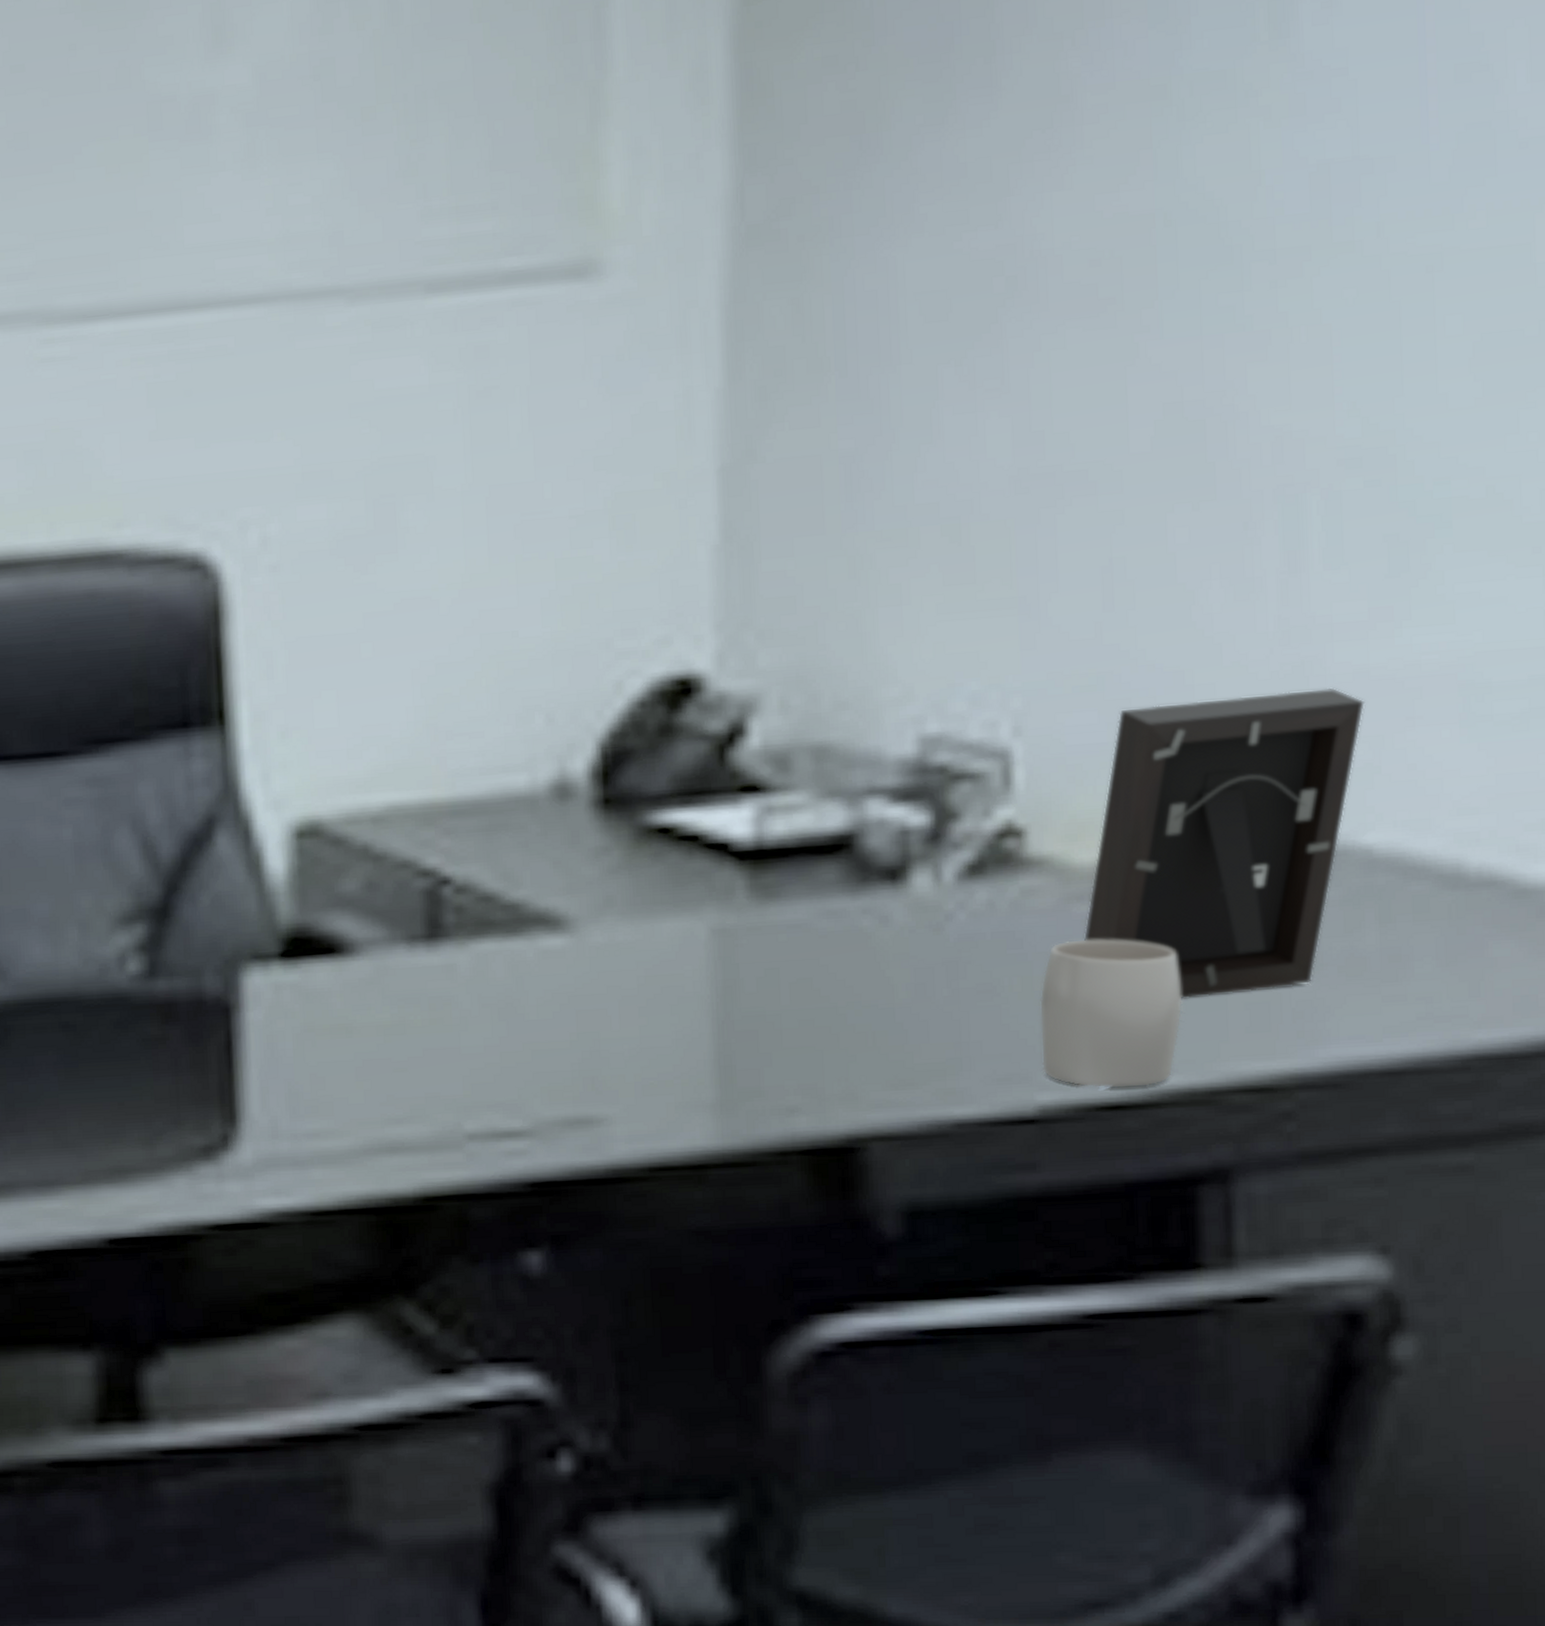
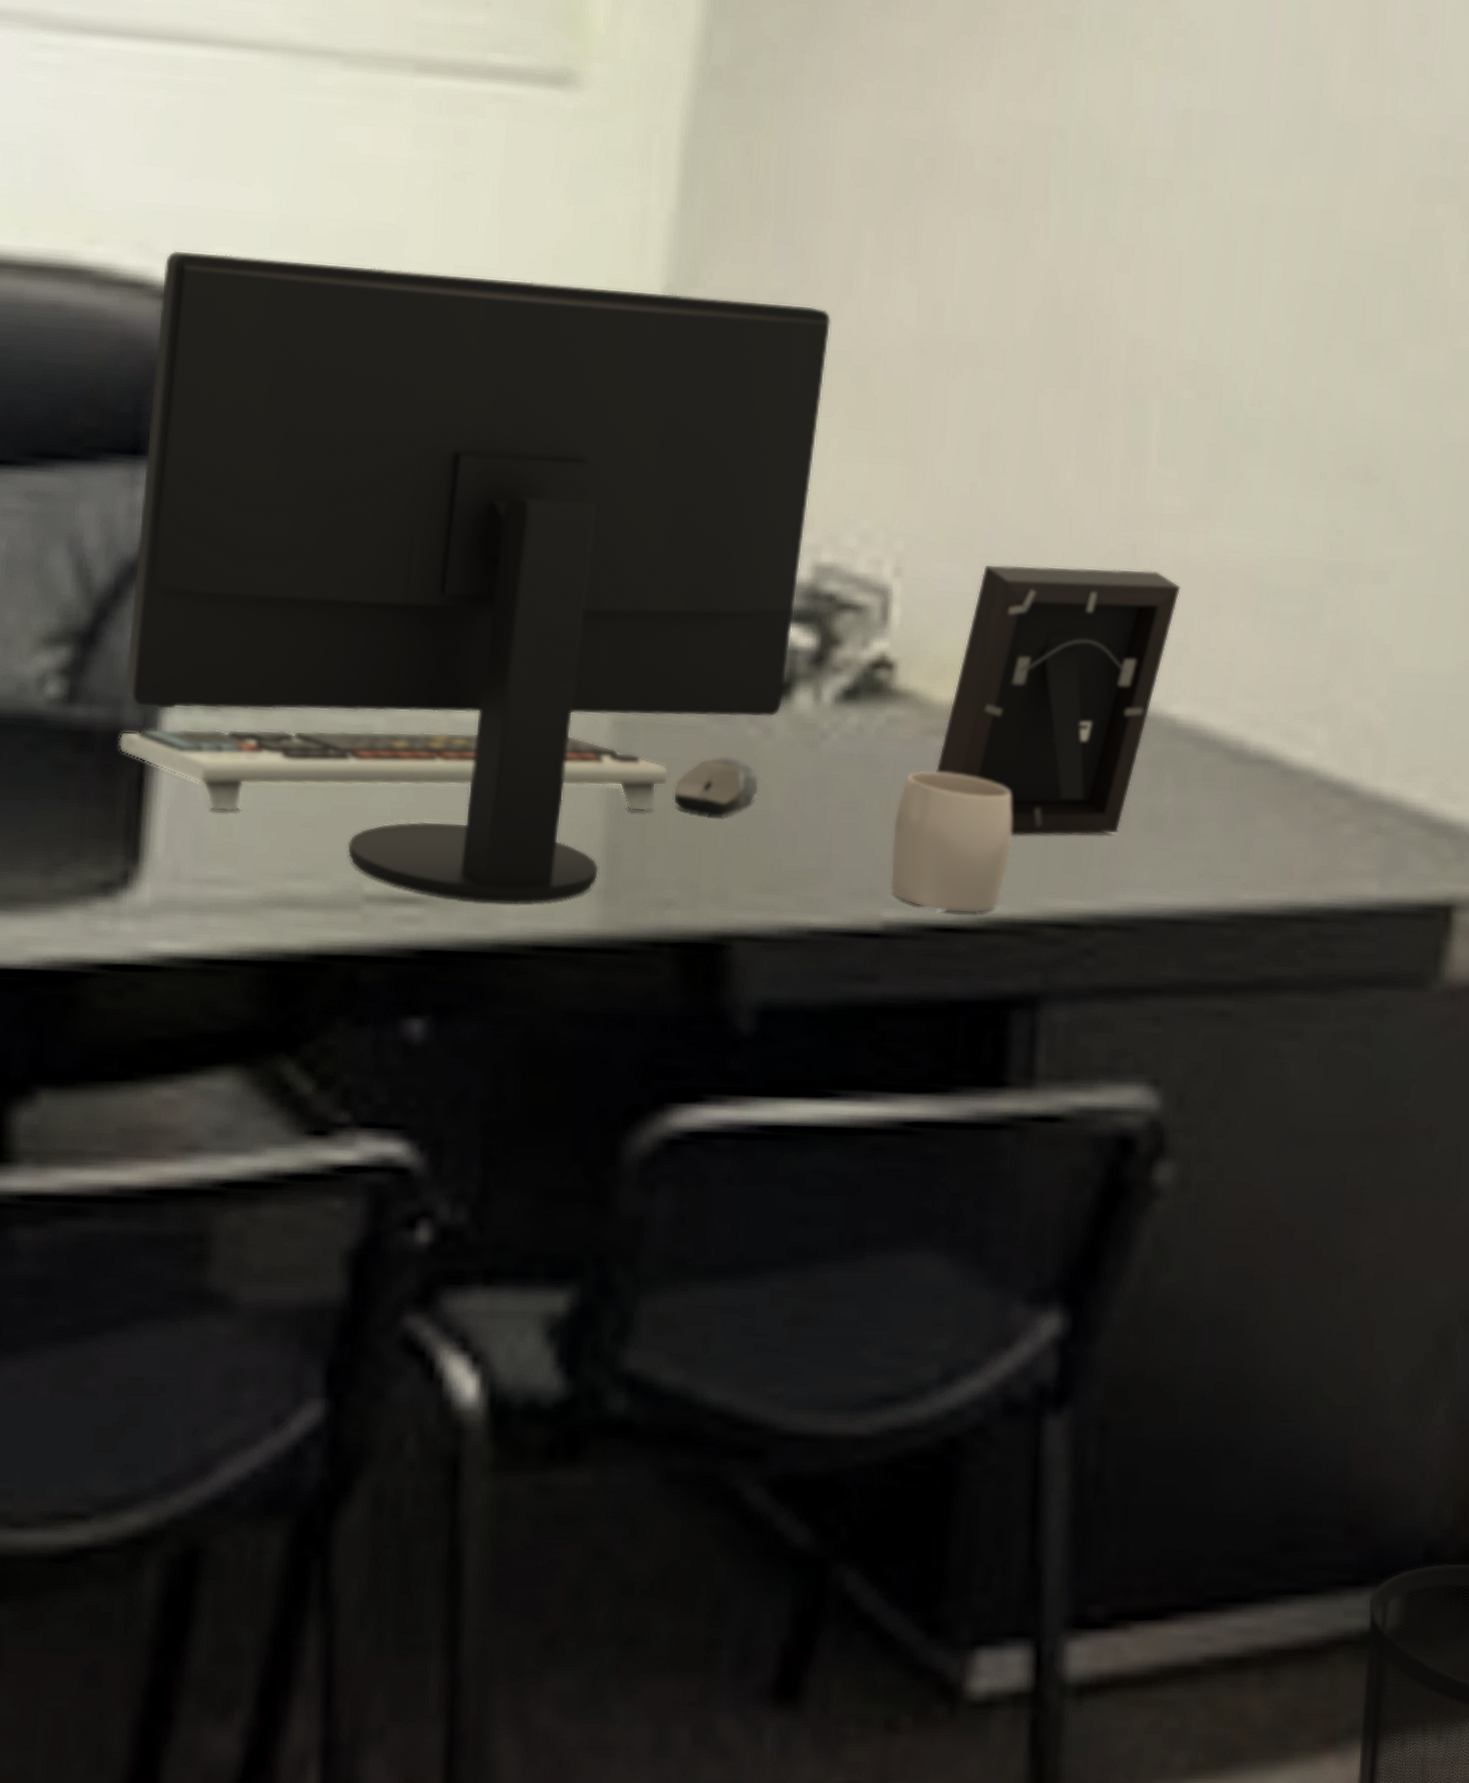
computer monitor: none [192,461,913,1128] -> present [123,250,831,903]
computer keyboard: none [203,949,779,1066] -> present [118,728,670,812]
computer mouse: none [784,948,881,1016] -> present [672,753,759,817]

